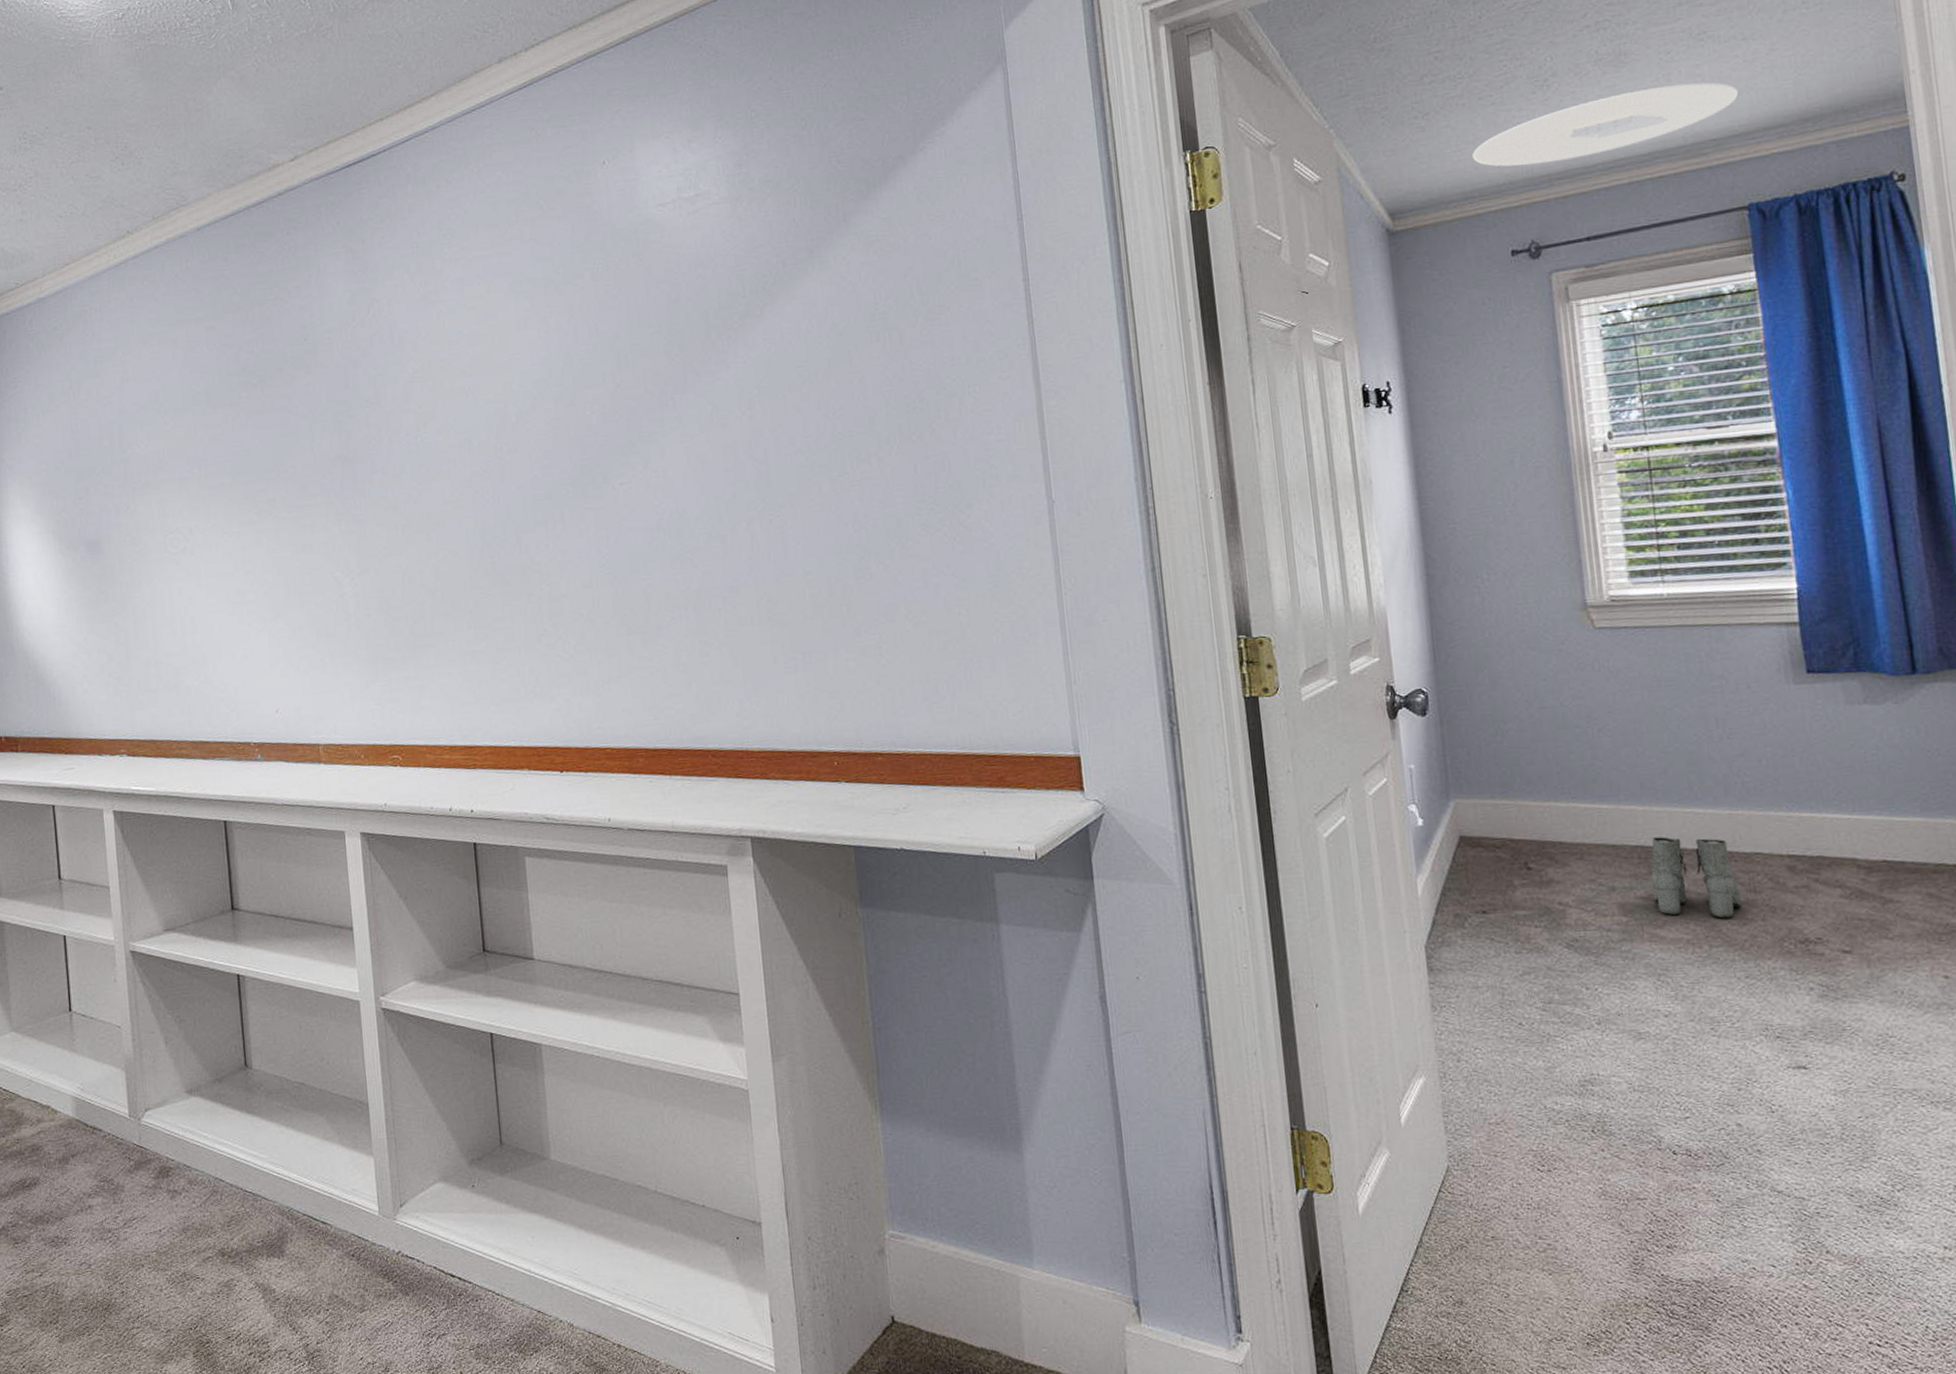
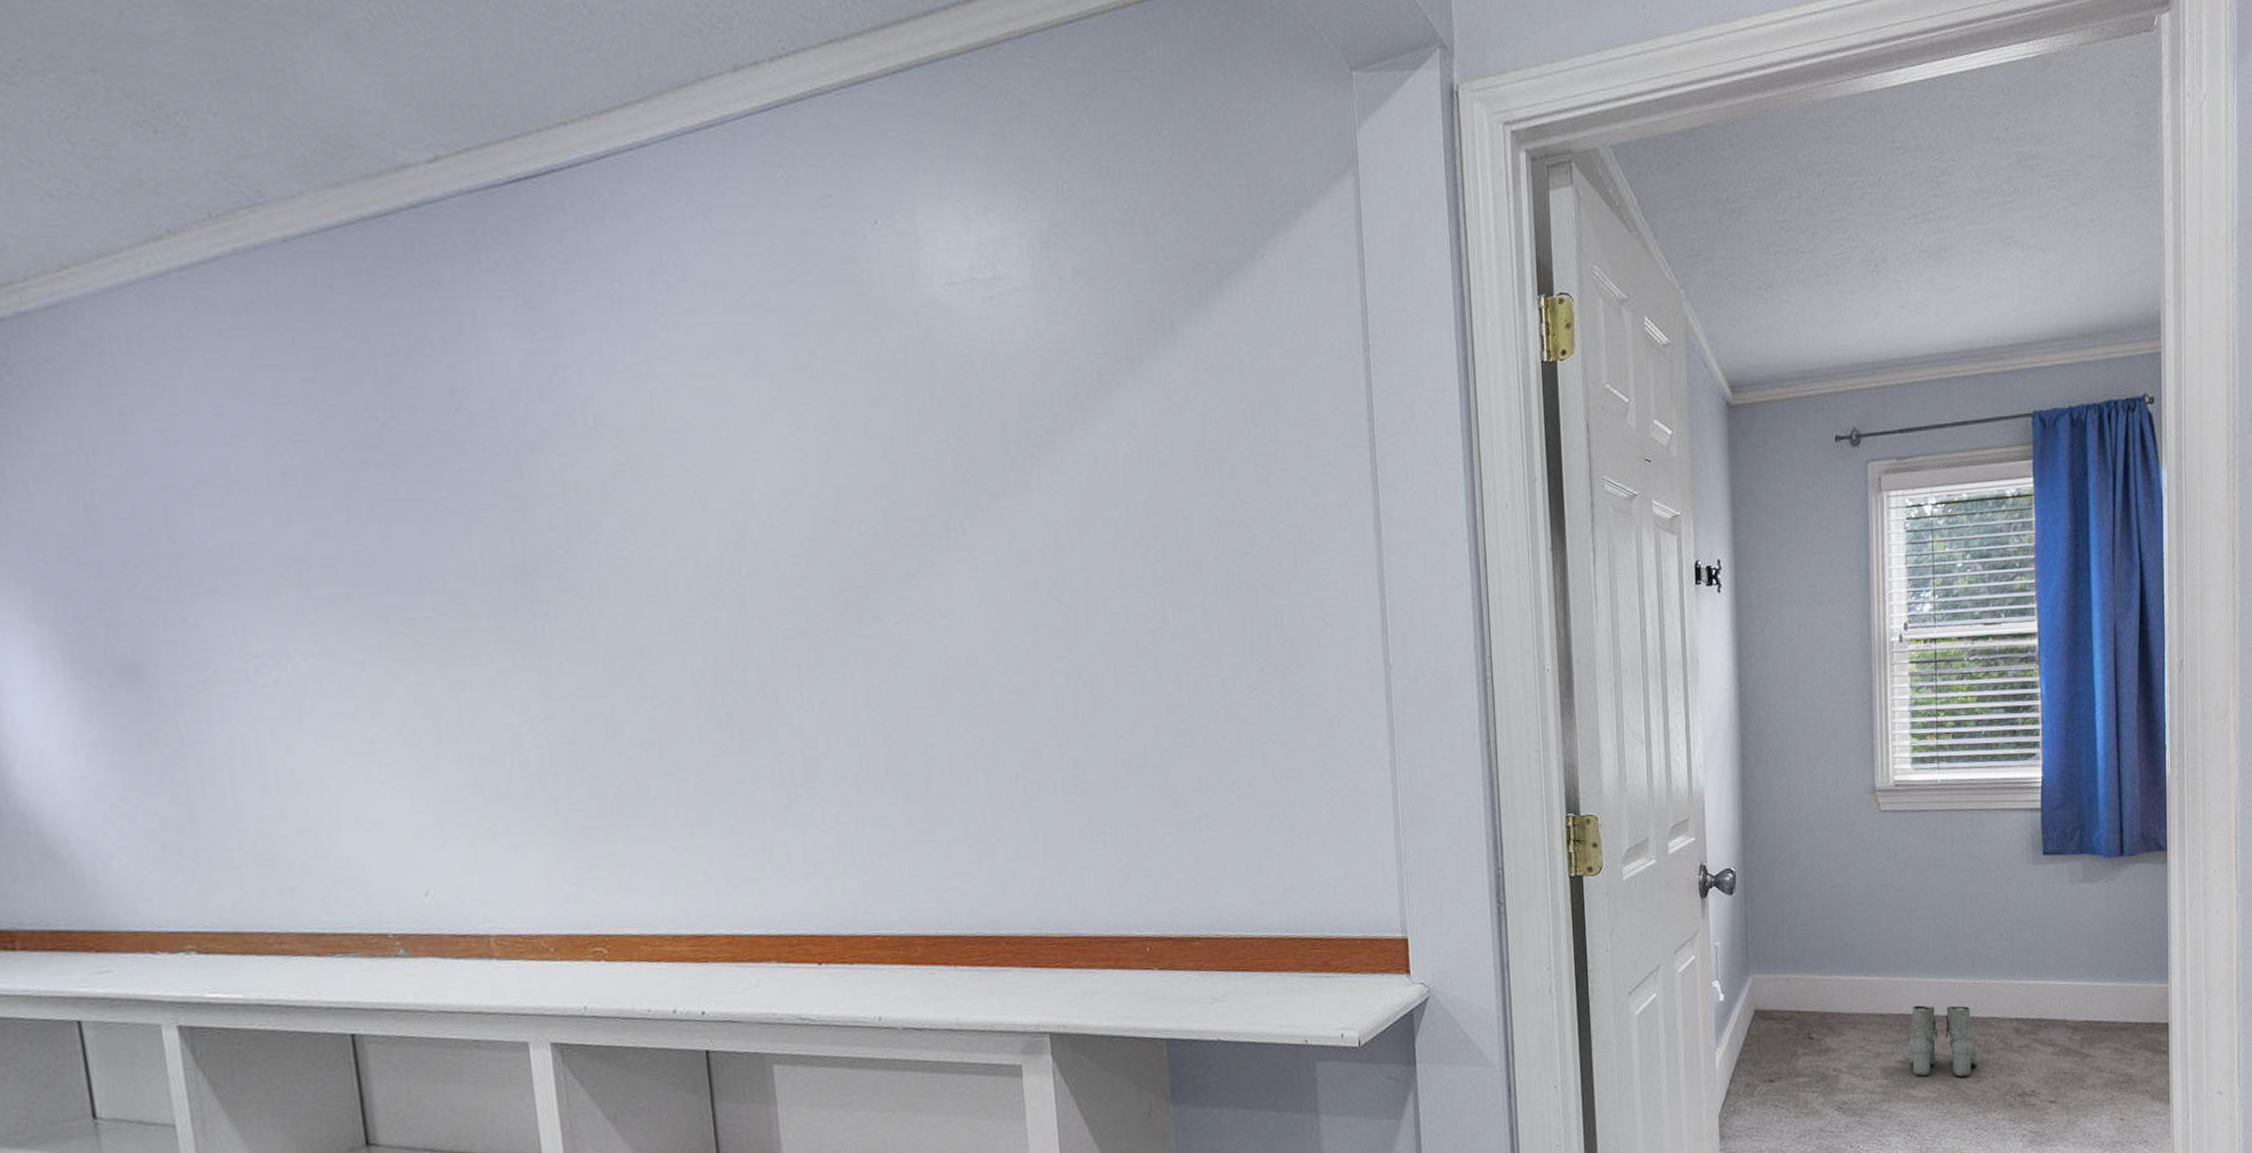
ceiling light: present [1472,82,1739,167] -> none [1808,286,2034,351]

